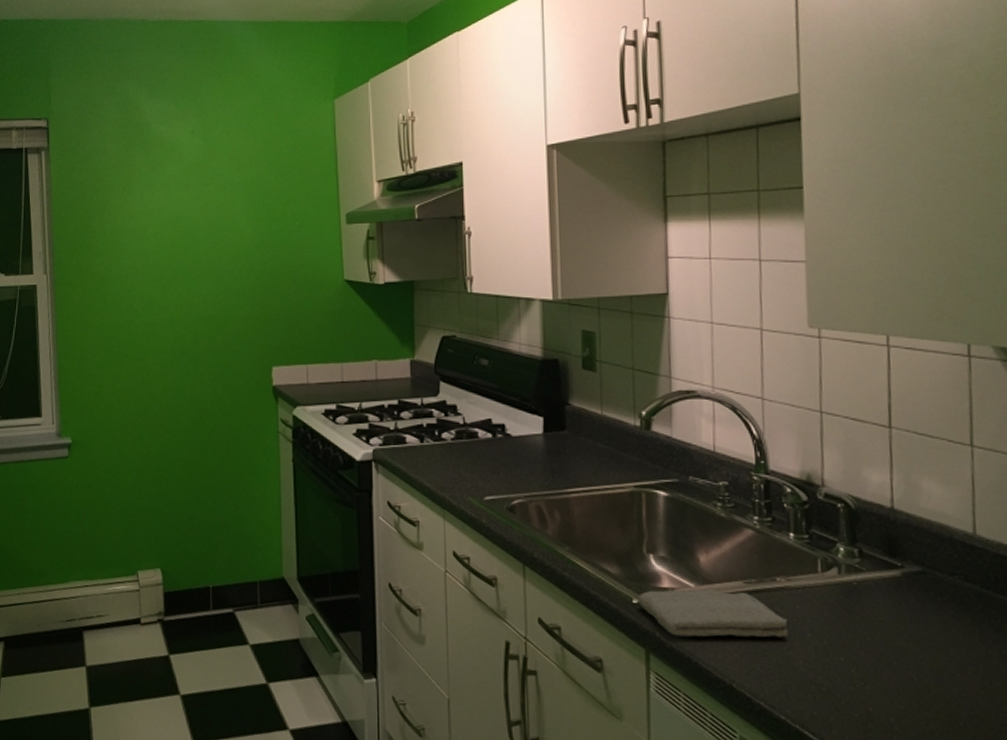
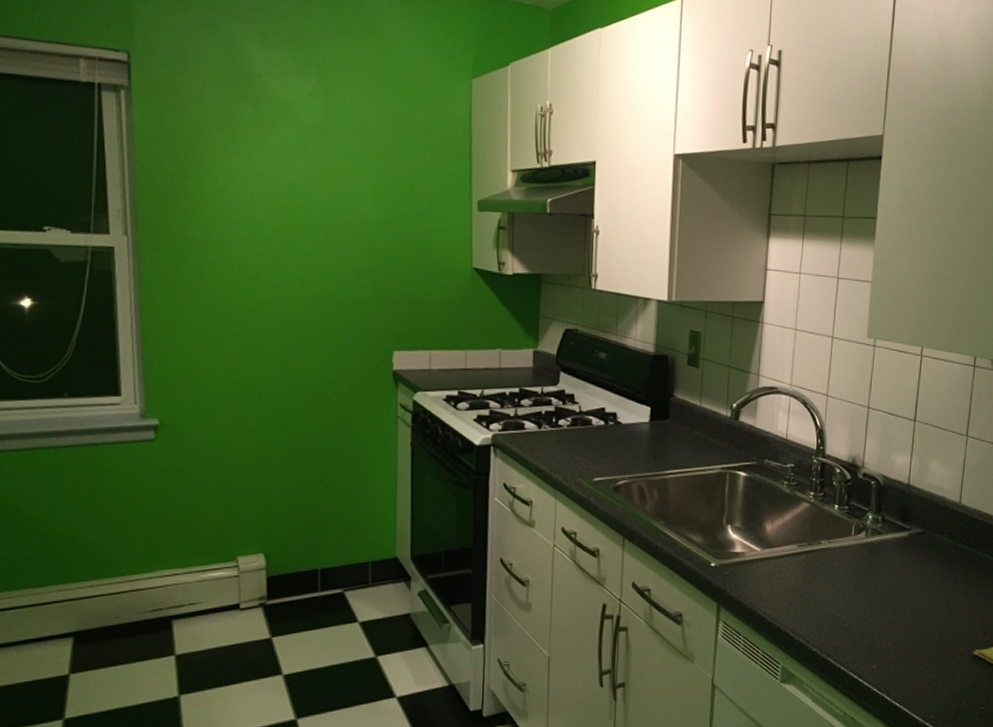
washcloth: present [637,588,789,638] -> none [715,551,827,591]

